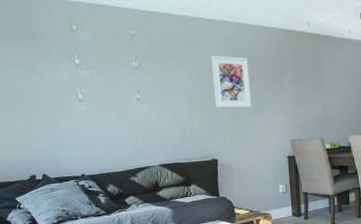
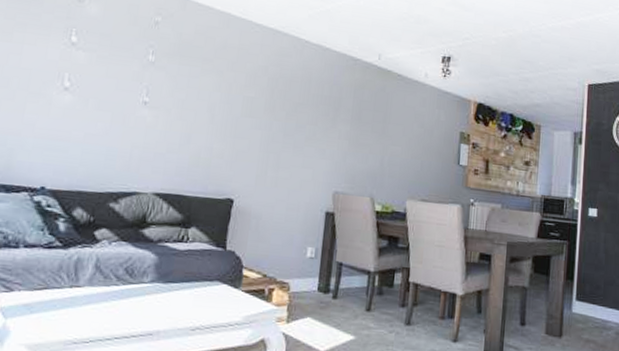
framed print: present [211,55,252,108] -> none [245,68,298,142]

